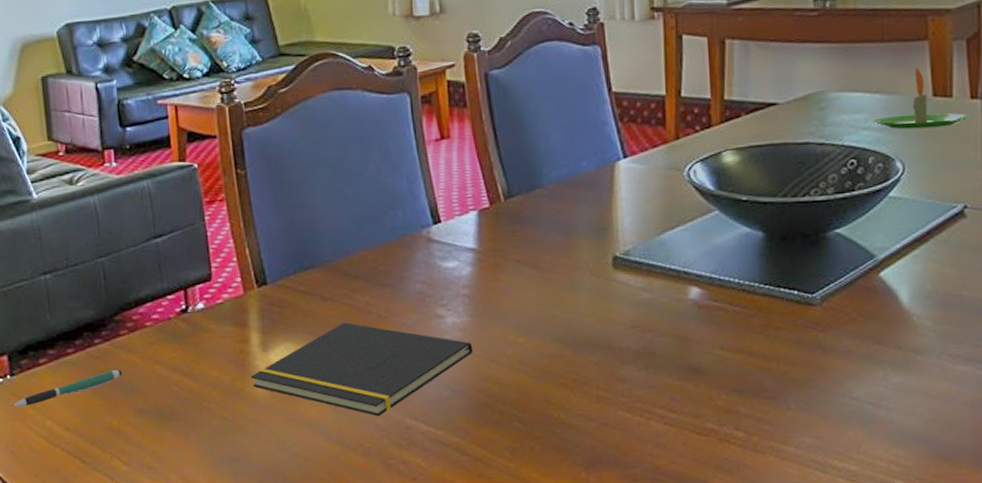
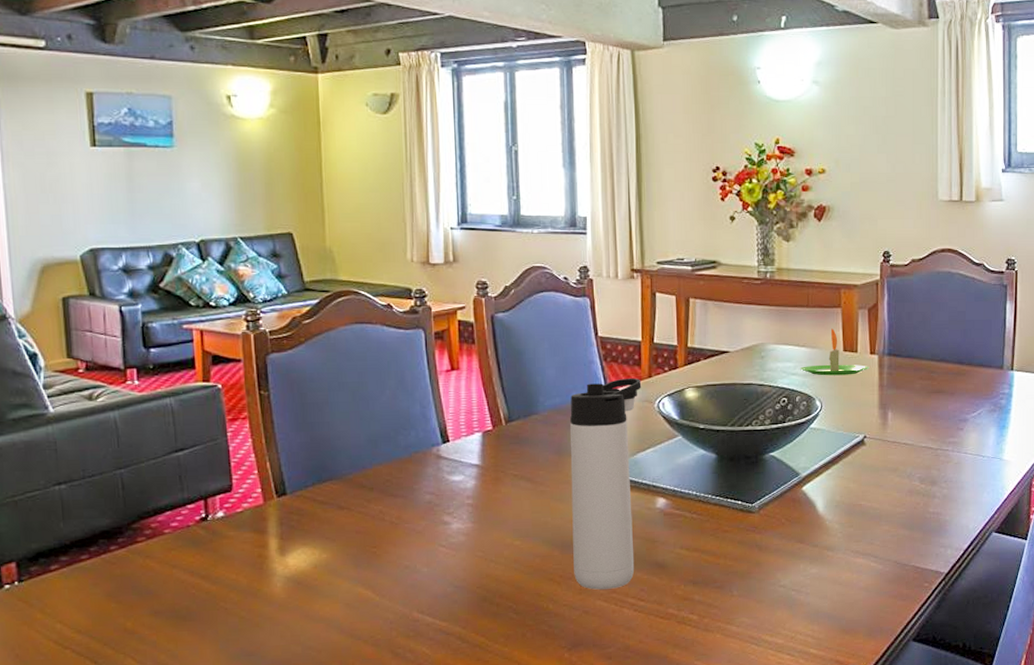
pen: present [13,370,123,407] -> none [20,575,139,612]
notepad: present [250,322,473,417] -> none [268,529,475,612]
thermos bottle: none [580,140,667,398] -> present [570,378,642,590]

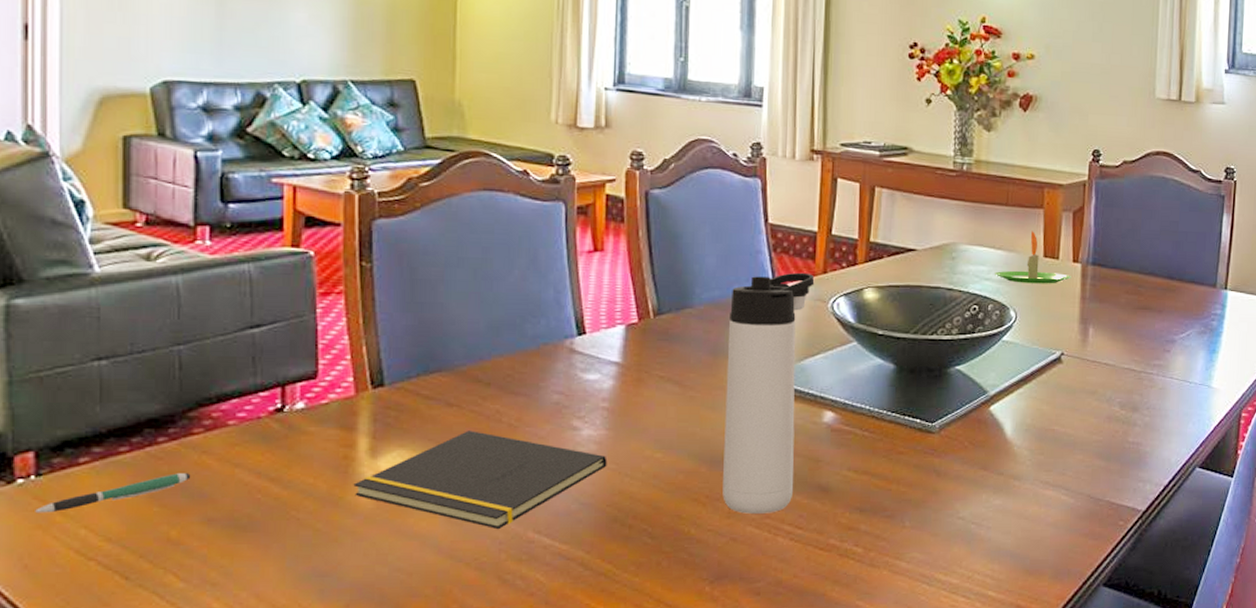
pen: none [20,575,139,612] -> present [35,473,191,514]
notepad: none [268,529,475,612] -> present [353,431,607,530]

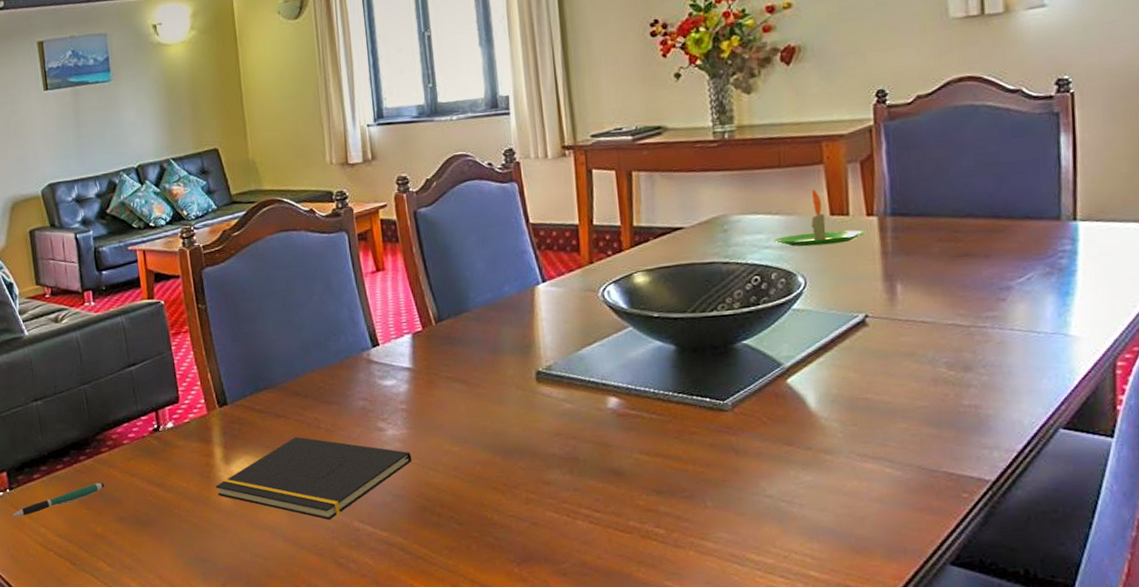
thermos bottle: present [722,272,815,514] -> none [503,265,587,499]

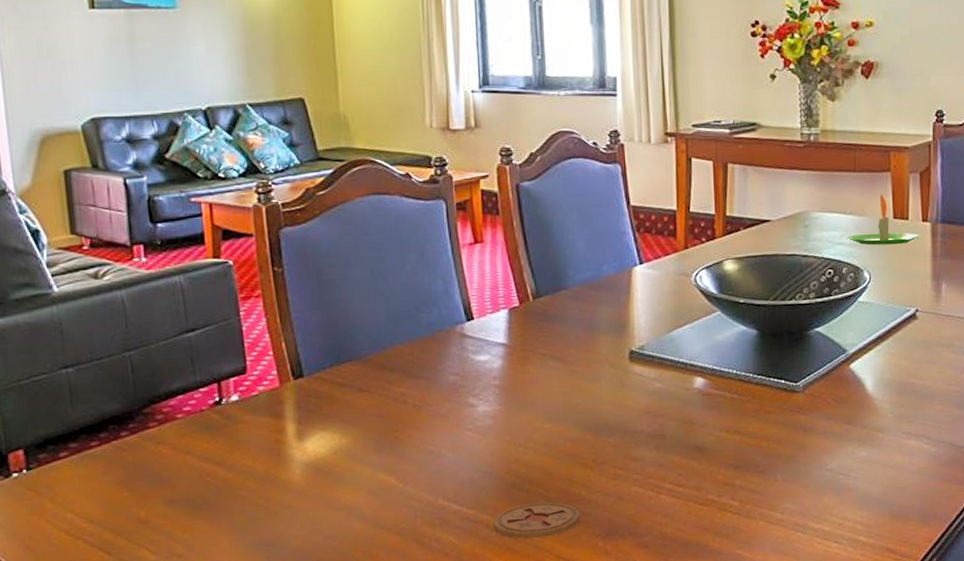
pen: present [12,483,105,517] -> none [30,462,152,502]
notepad: present [215,437,412,520] -> none [286,412,503,499]
coaster: none [407,526,494,562] -> present [493,502,580,539]

